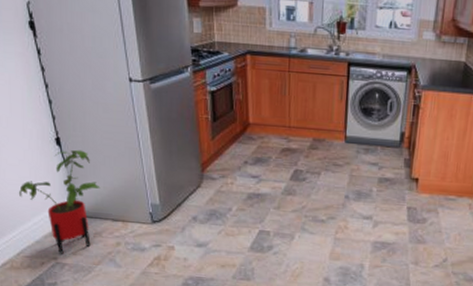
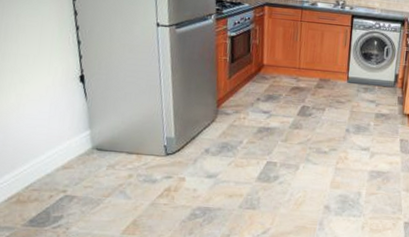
house plant: present [18,149,101,254] -> none [35,86,119,187]

